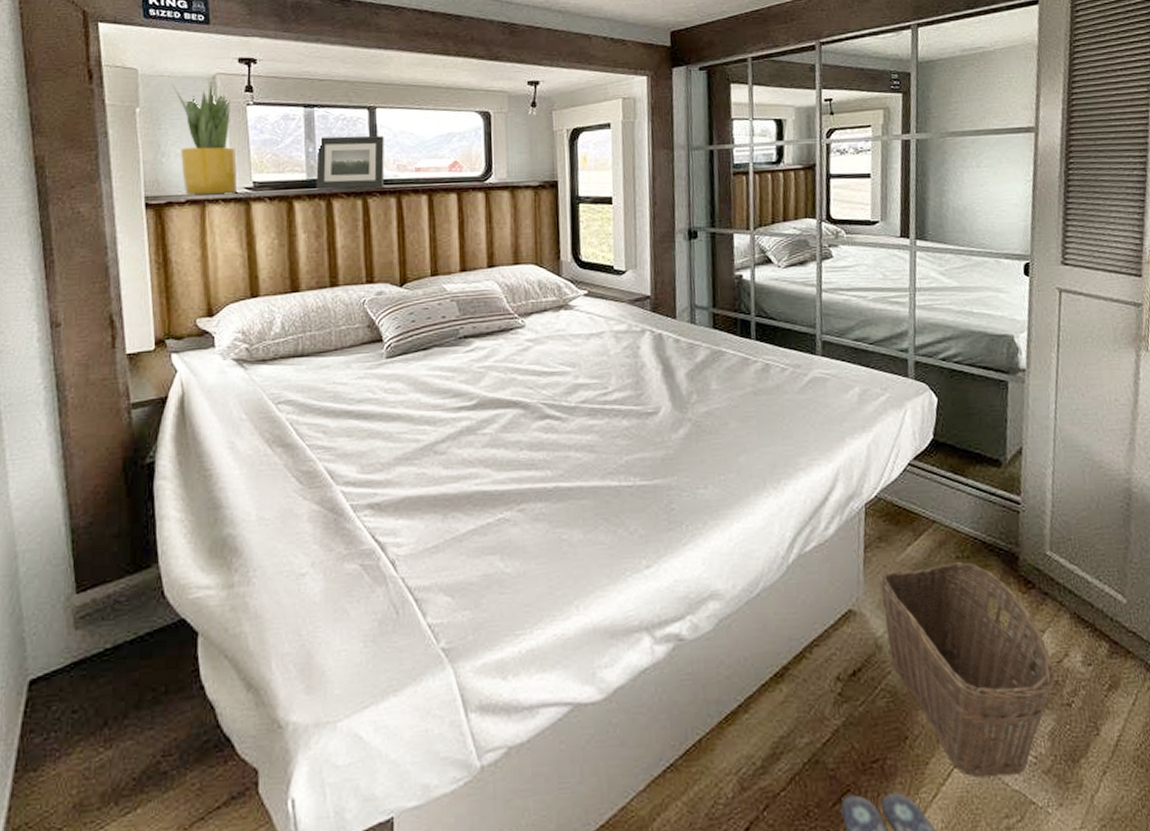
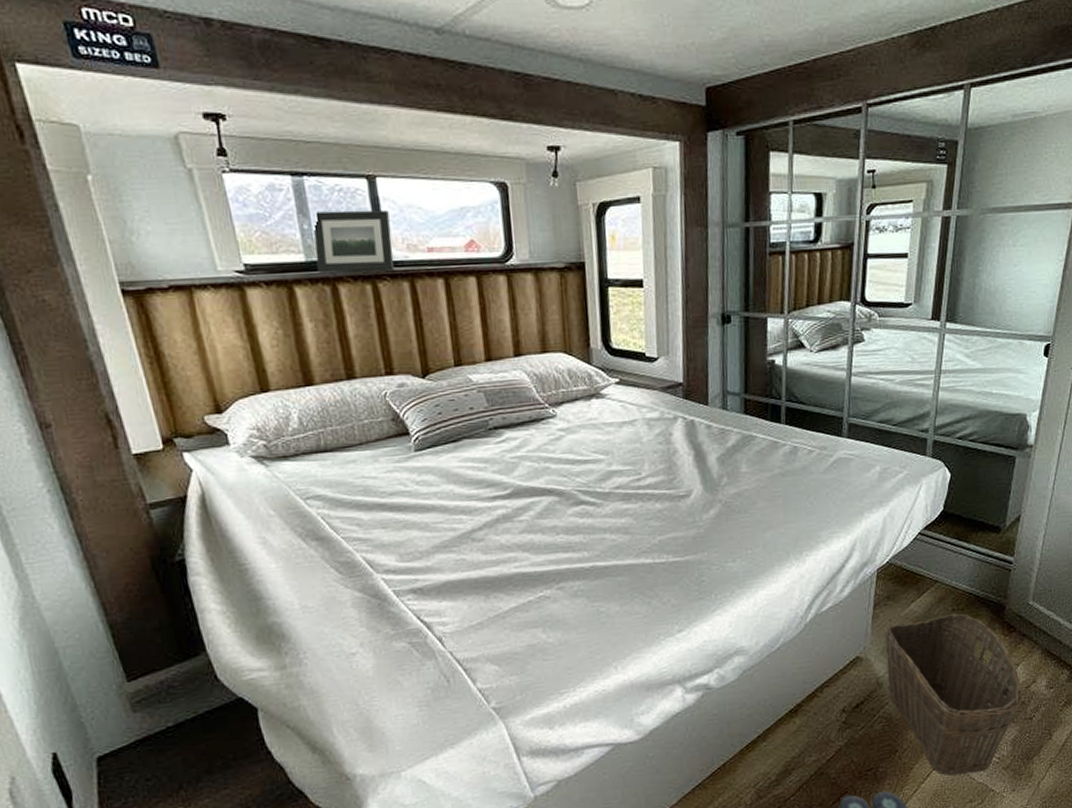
planter: present [171,83,238,195] -> none [125,144,228,279]

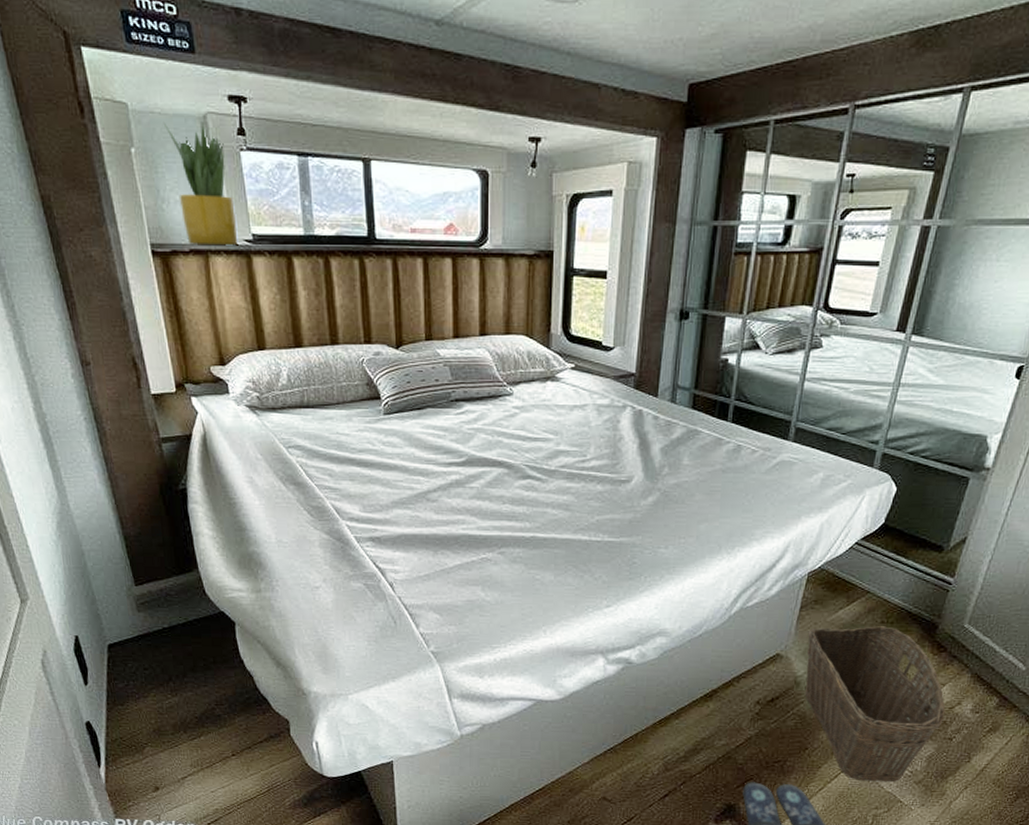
planter: none [125,144,228,279] -> present [163,123,238,244]
picture frame: present [314,210,395,273] -> none [312,190,381,248]

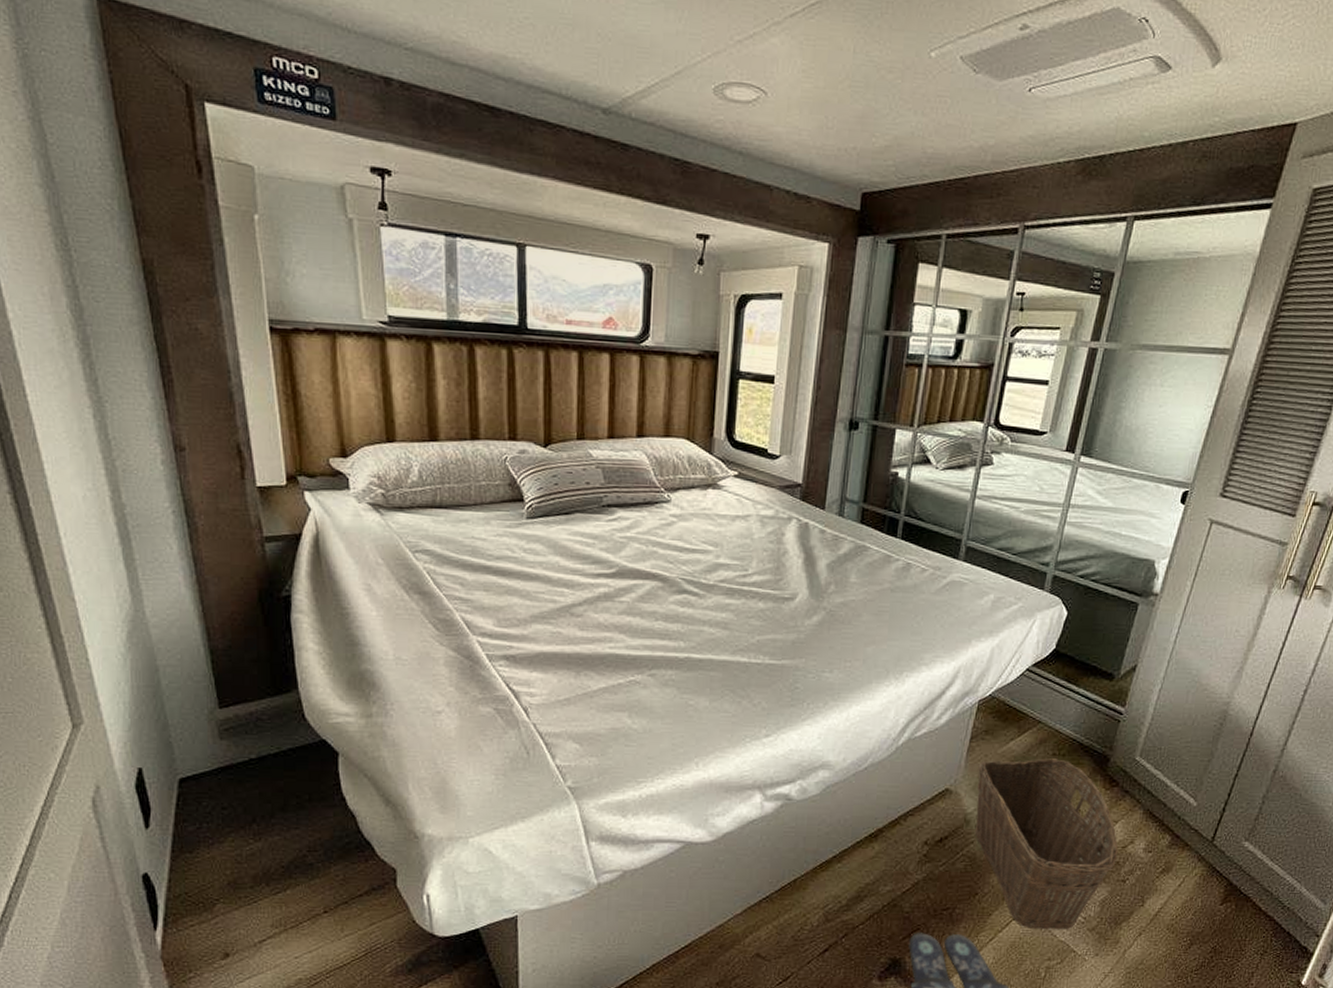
planter: present [163,123,238,244] -> none [294,190,372,326]

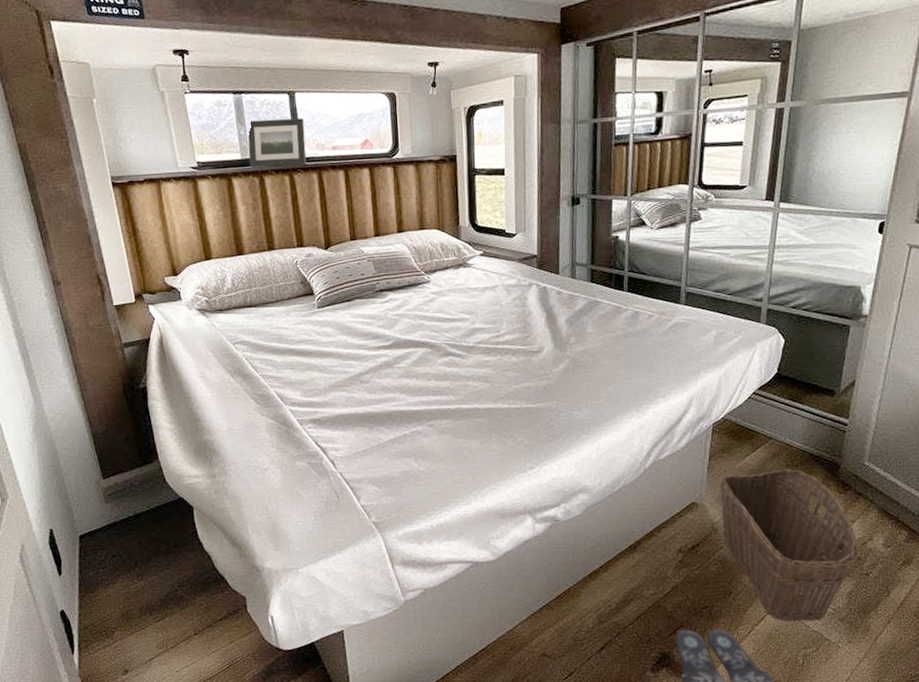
picture frame: none [457,273,533,338] -> present [248,118,307,168]

